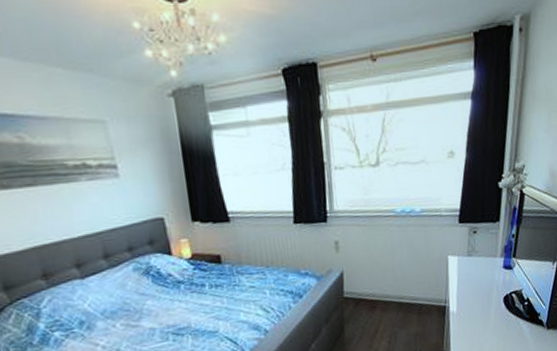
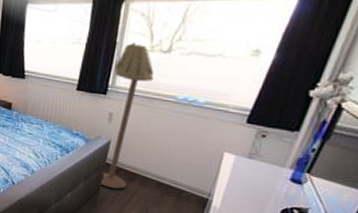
floor lamp: none [328,161,370,324] -> present [100,43,154,189]

